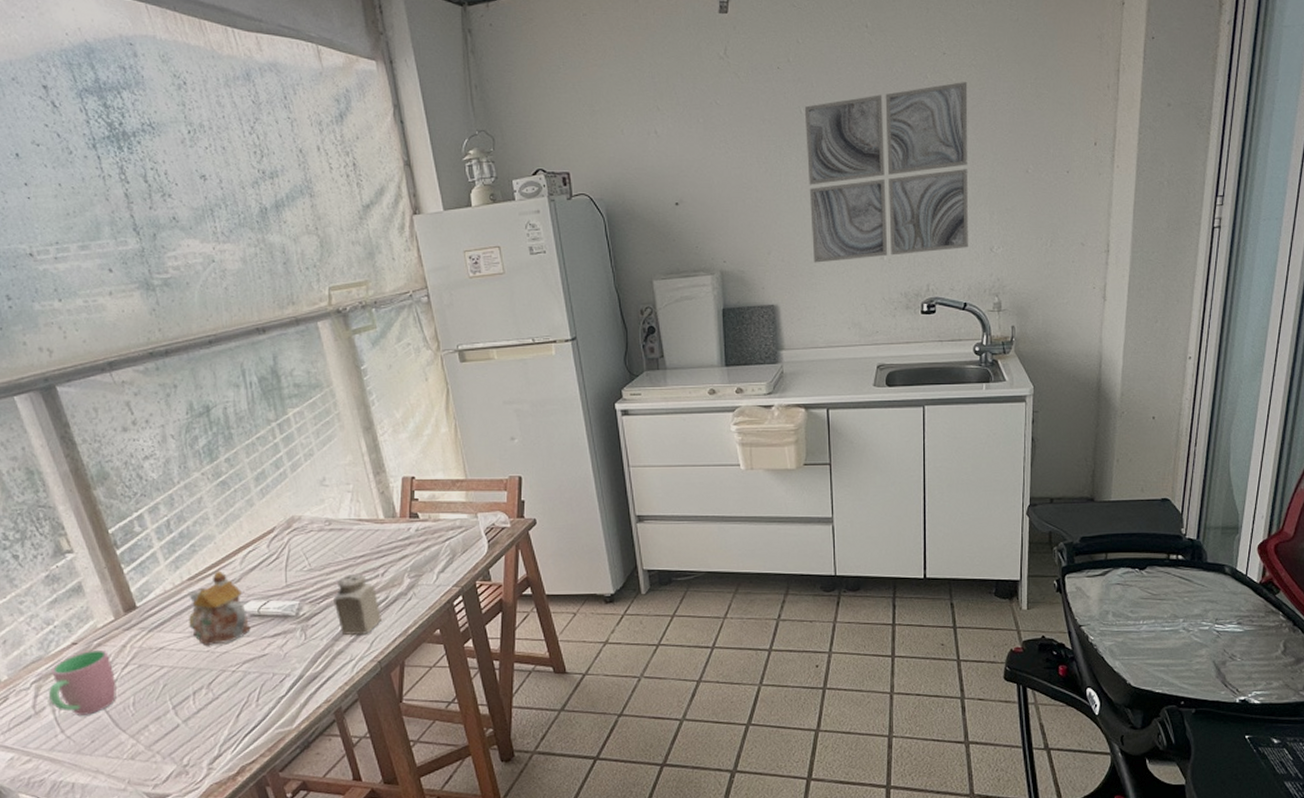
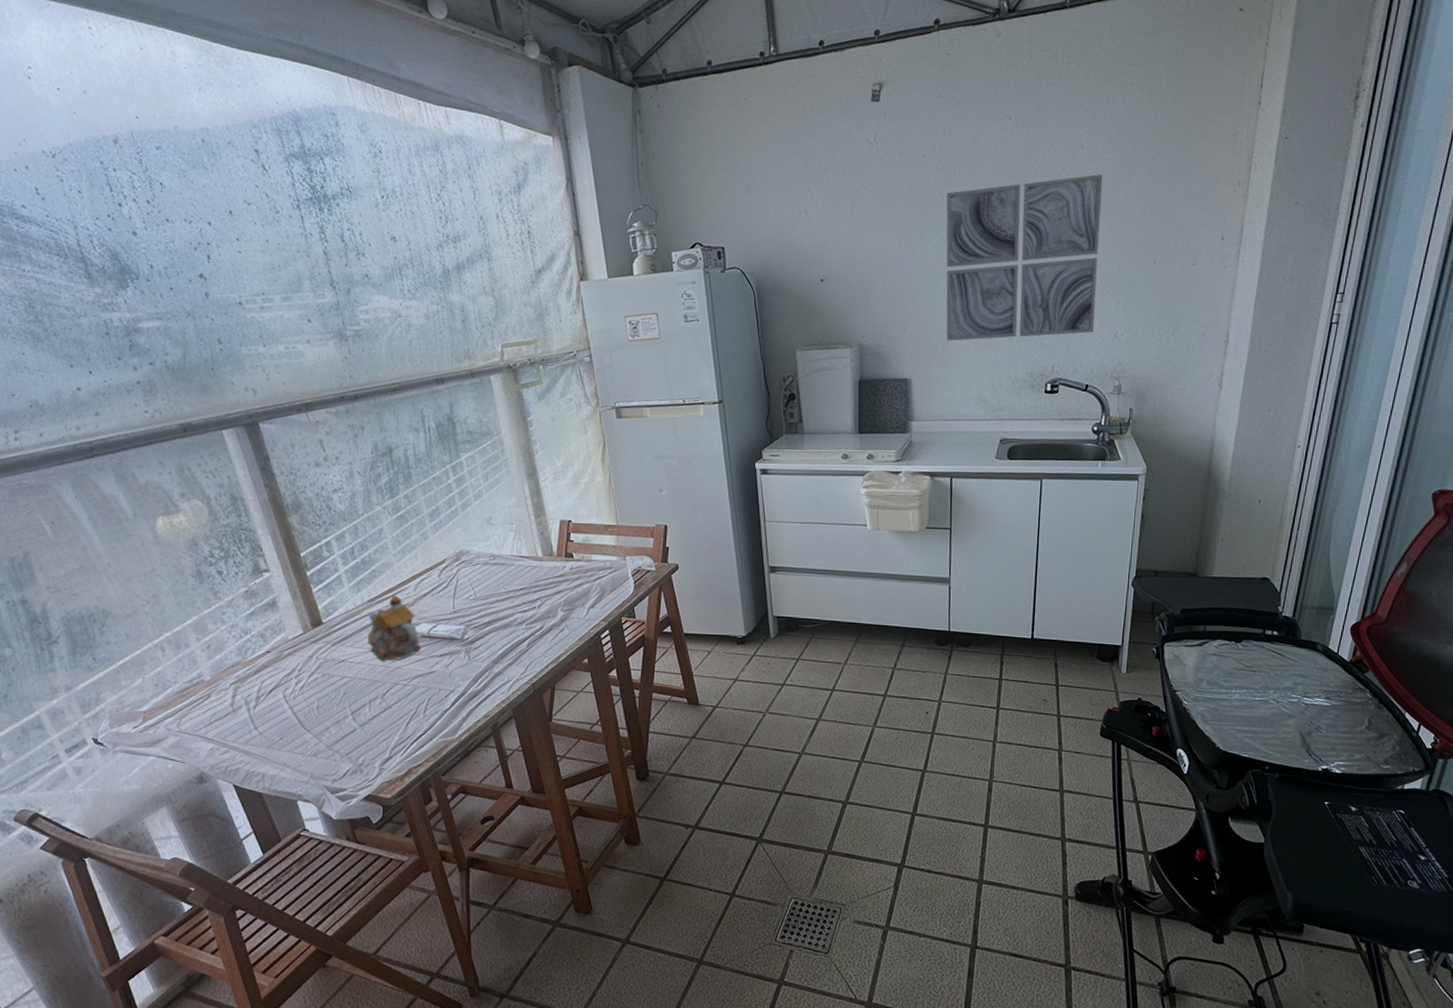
cup: present [49,649,116,715] -> none [245,658,303,715]
salt shaker: present [334,573,381,636] -> none [495,604,536,660]

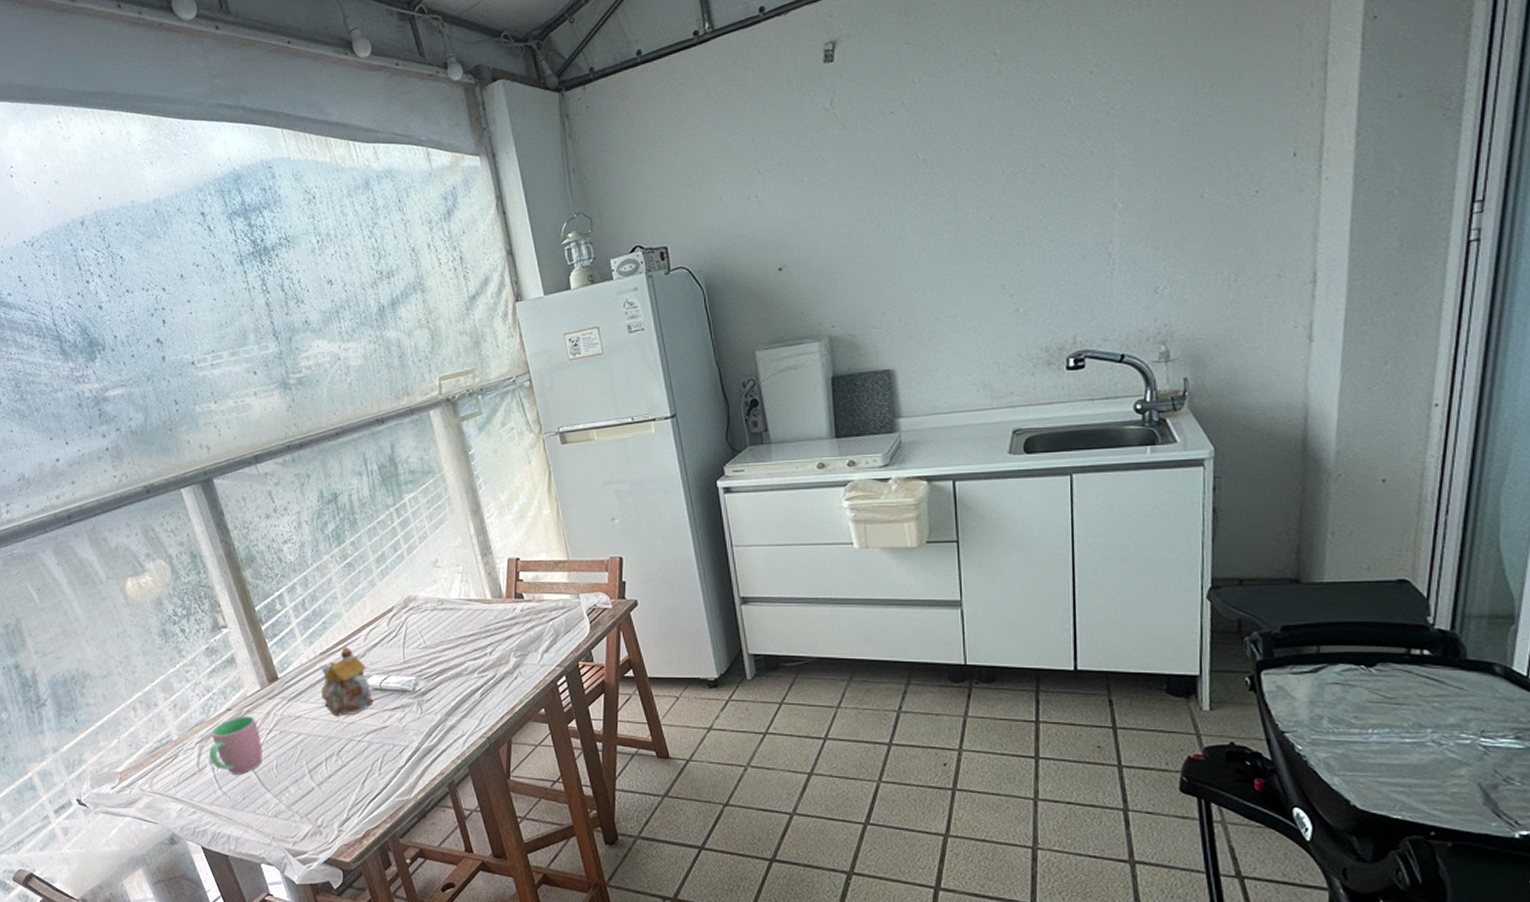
cup: none [245,658,303,715] -> present [209,715,263,775]
wall art: present [946,173,1103,341] -> none [922,100,1126,321]

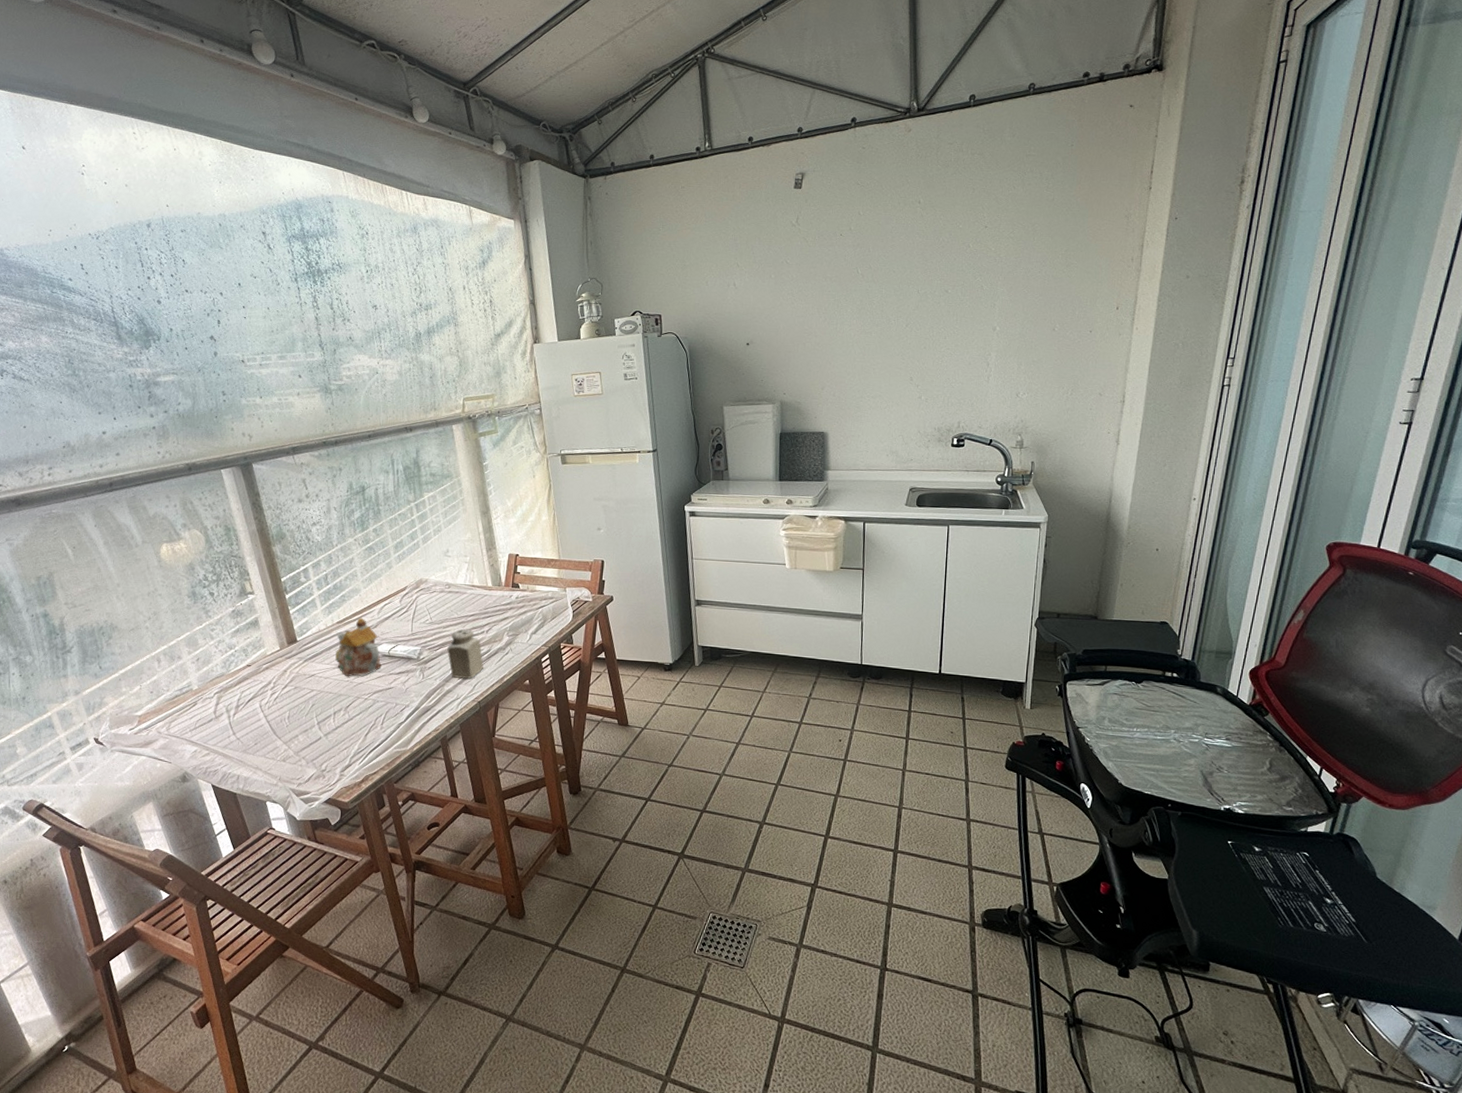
cup: present [209,715,263,775] -> none [227,671,277,723]
salt shaker: none [446,651,490,712] -> present [447,628,484,679]

